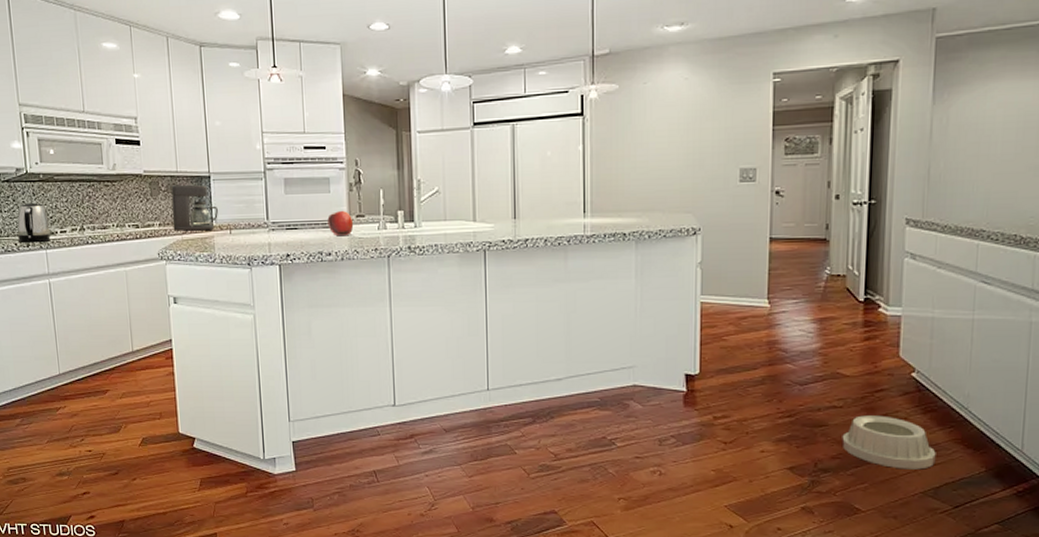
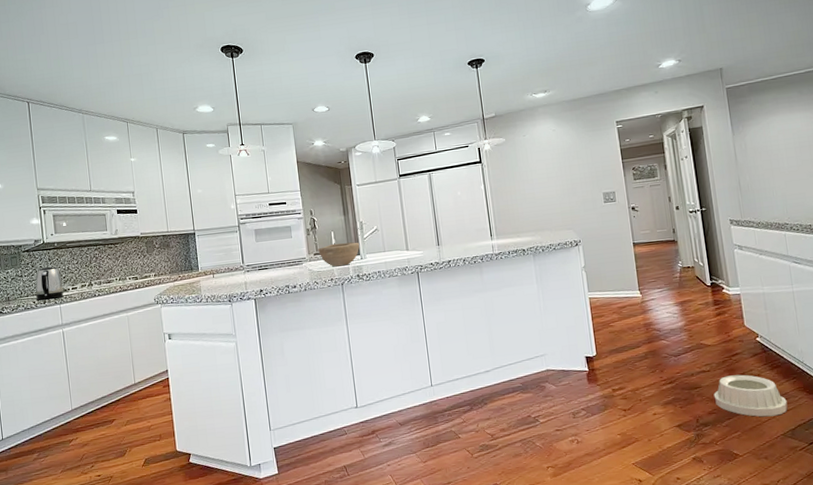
coffee maker: present [171,184,218,231] -> none [164,240,203,280]
fruit: present [327,210,354,237] -> none [291,250,313,272]
bowl: none [362,204,415,234] -> present [318,242,360,267]

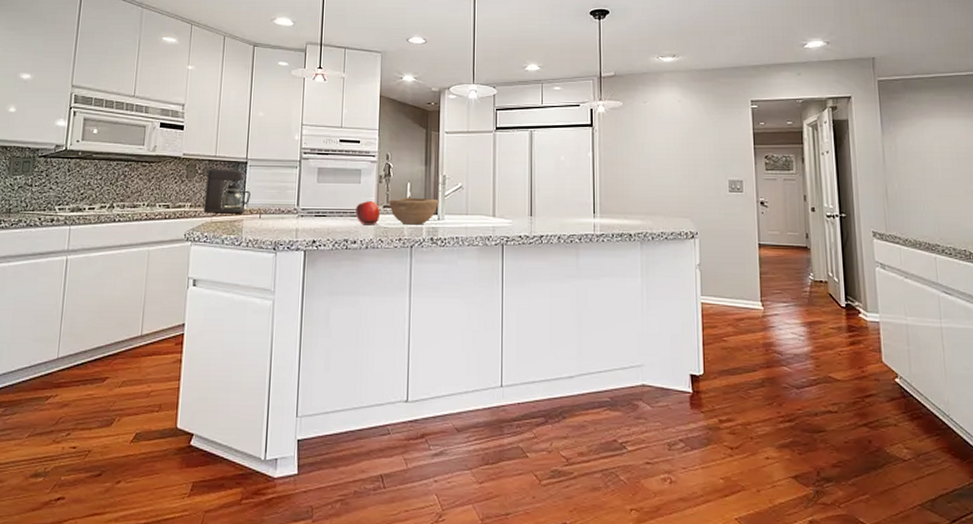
kettle: present [35,266,64,302] -> none [42,178,79,219]
coffee maker: none [164,240,203,280] -> present [203,168,250,214]
fruit: none [291,250,313,272] -> present [355,200,381,226]
pet bowl: present [713,374,788,417] -> none [840,421,928,480]

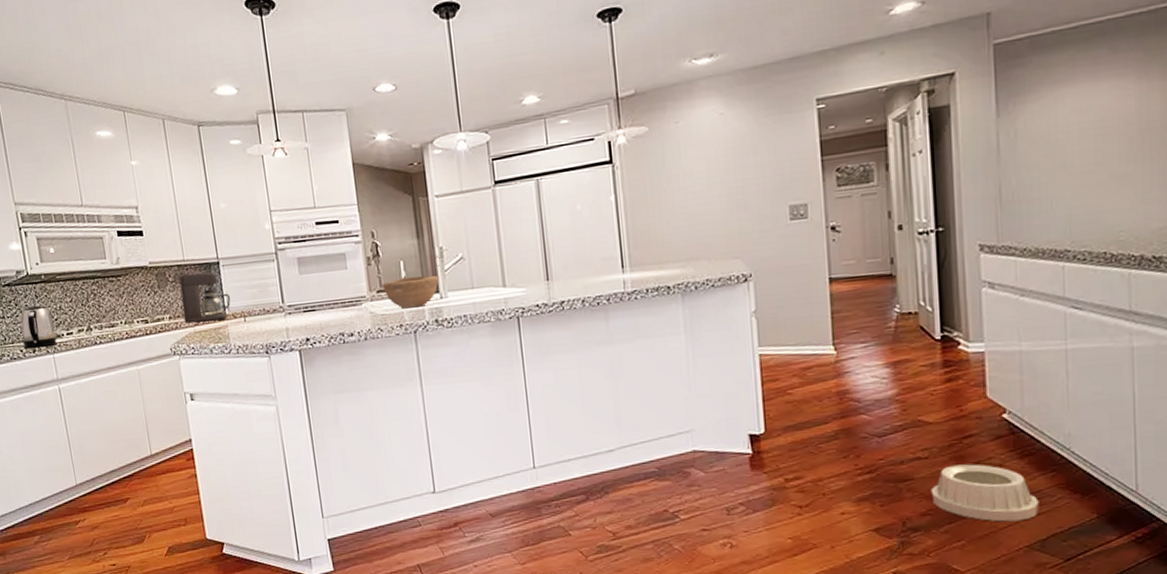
kettle: none [42,178,79,219] -> present [21,305,58,350]
fruit: present [355,200,381,226] -> none [346,286,376,315]
pet bowl: none [840,421,928,480] -> present [930,464,1039,522]

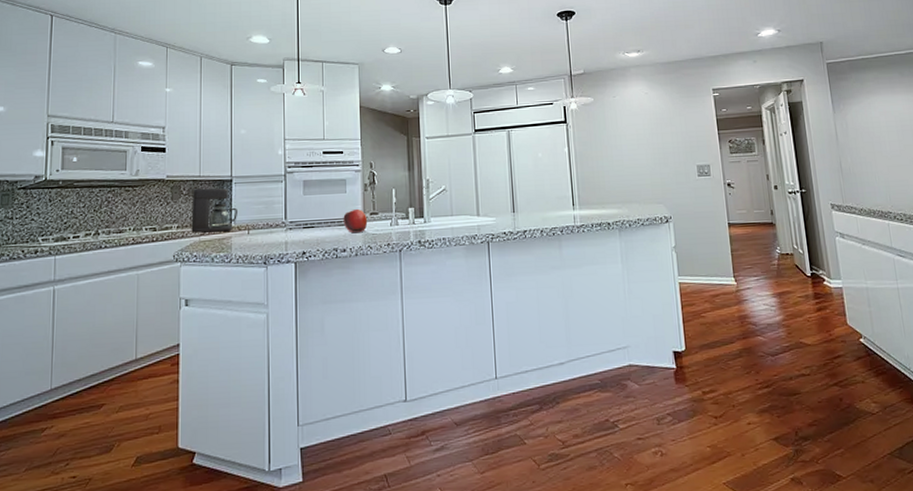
kettle: present [21,305,58,350] -> none [25,208,62,251]
fruit: none [346,286,376,315] -> present [343,208,368,234]
bowl: present [382,275,439,309] -> none [375,202,424,230]
pet bowl: present [930,464,1039,522] -> none [814,380,895,432]

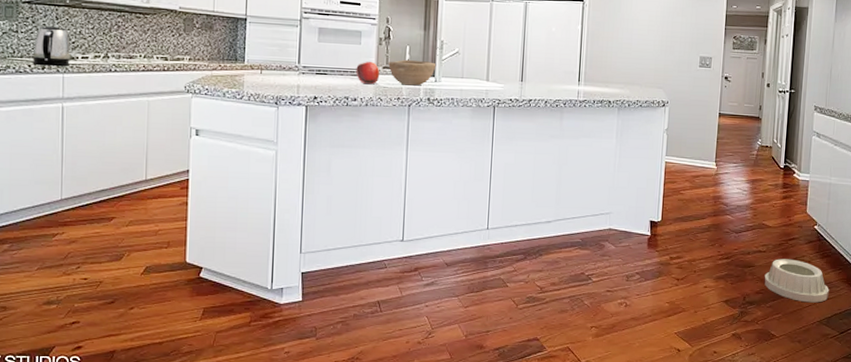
kettle: none [25,208,62,251] -> present [32,26,70,67]
coffee maker: present [191,187,237,233] -> none [203,23,251,69]
bowl: none [375,202,424,230] -> present [388,59,437,86]
pet bowl: none [814,380,895,432] -> present [764,259,829,303]

